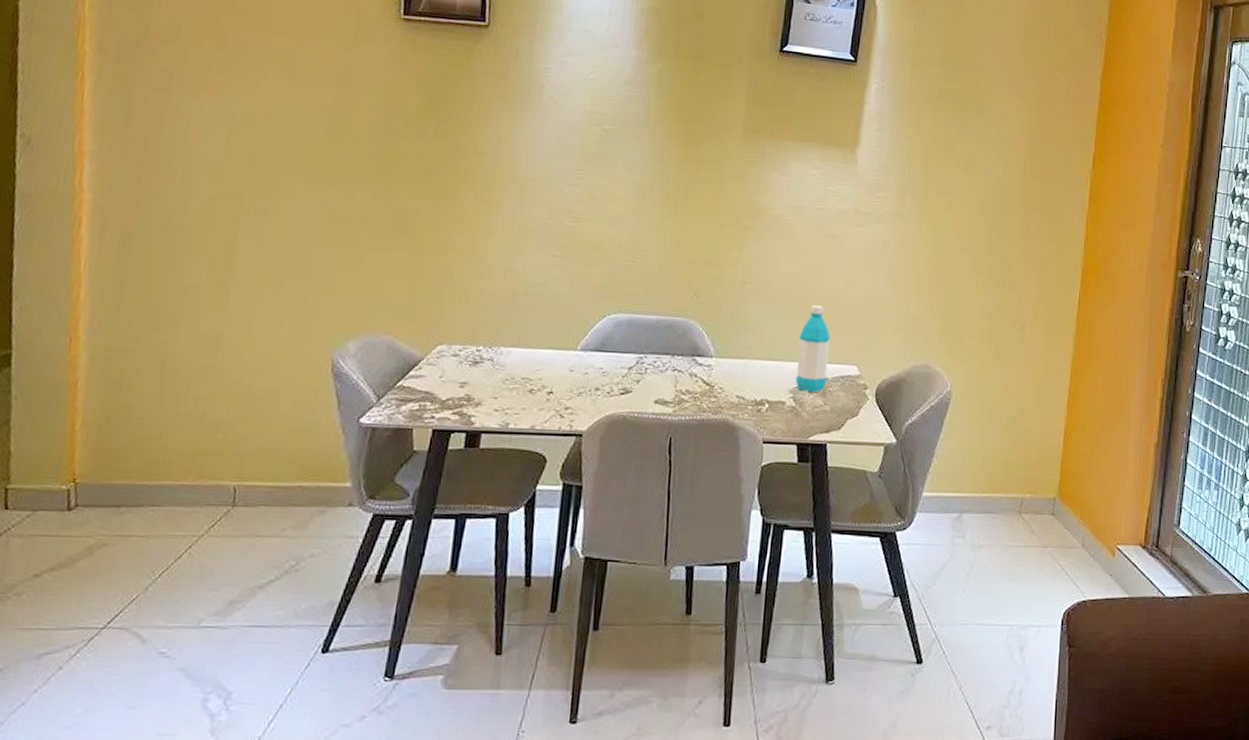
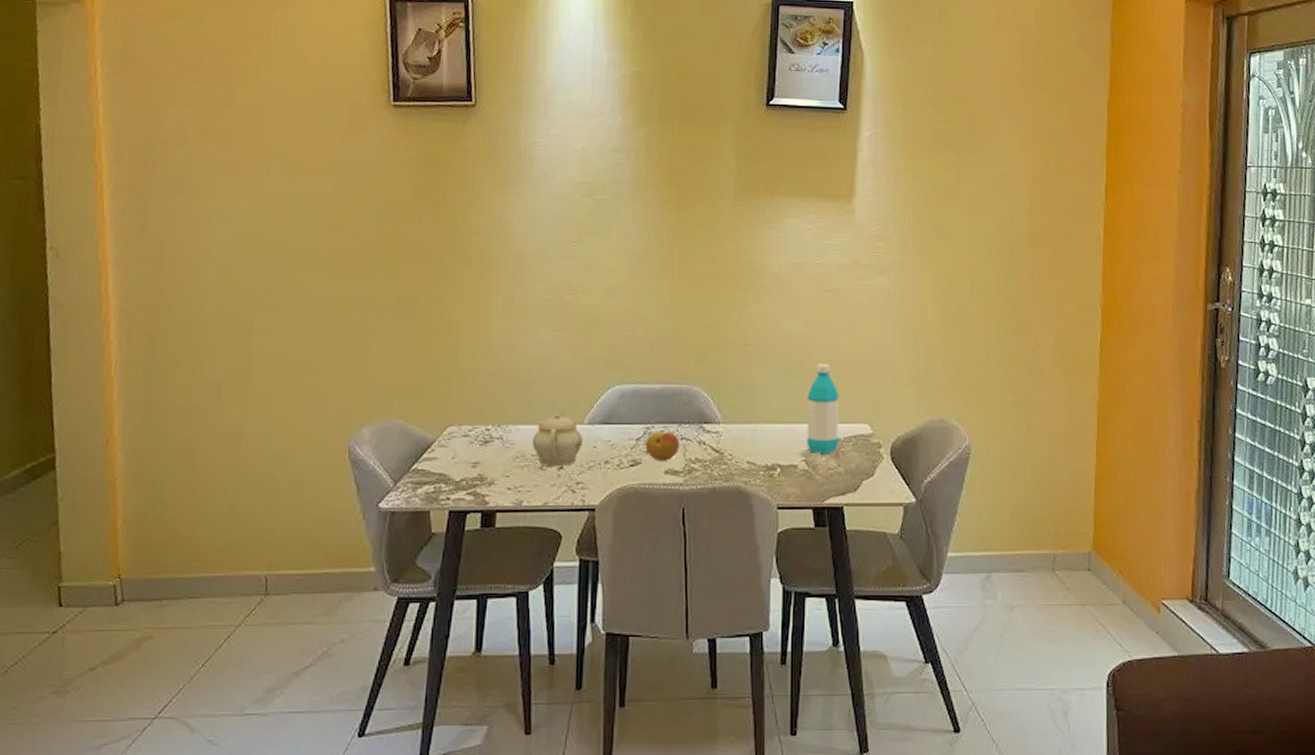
teapot: none [523,337,574,391] -> present [533,412,582,466]
fruit: none [637,361,672,391] -> present [645,430,680,461]

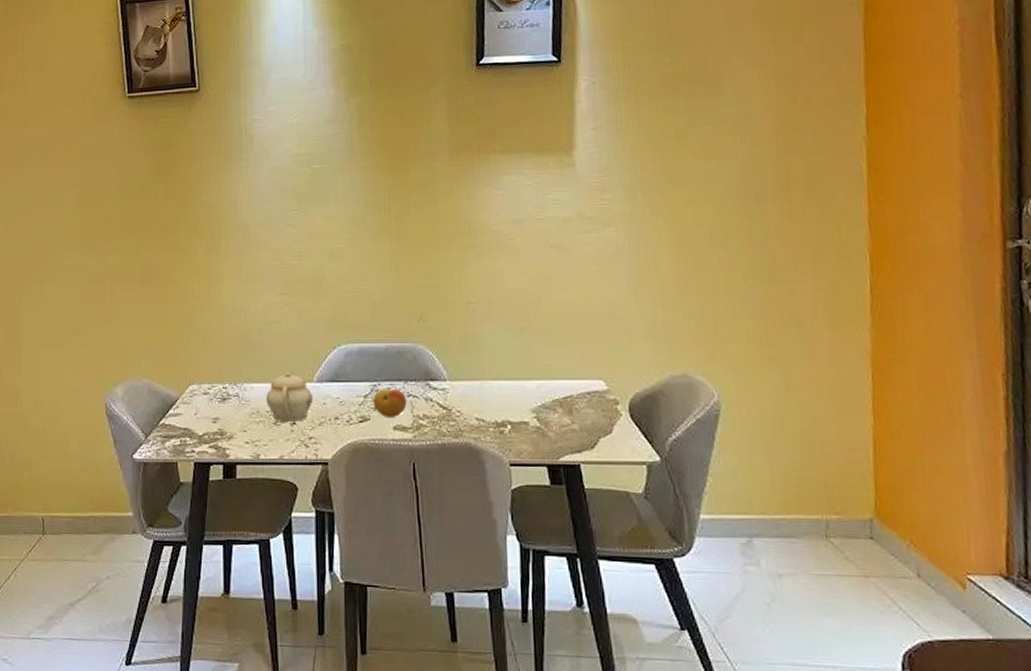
water bottle: present [807,363,839,455] -> none [535,319,572,412]

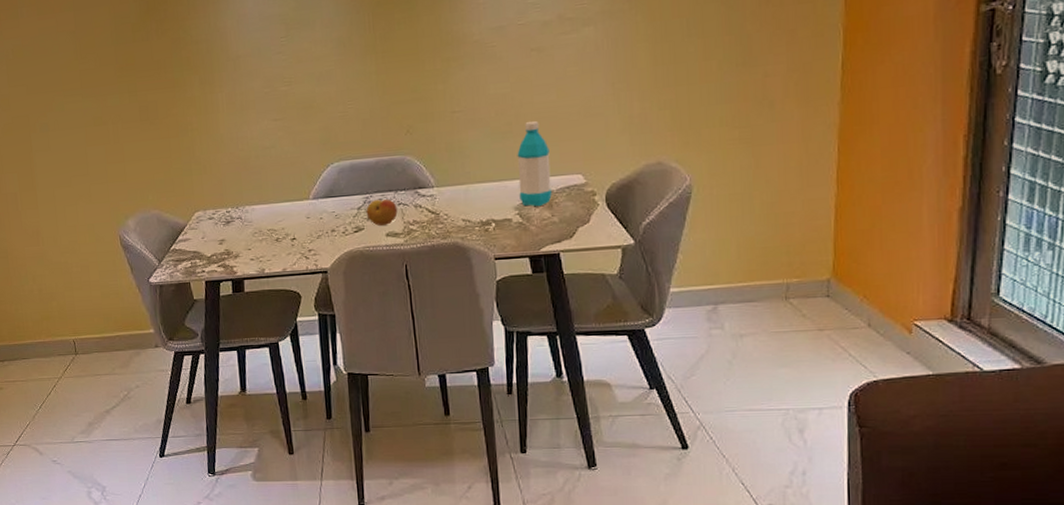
teapot: present [266,371,312,422] -> none [267,191,310,238]
water bottle: none [535,319,572,412] -> present [517,120,552,207]

